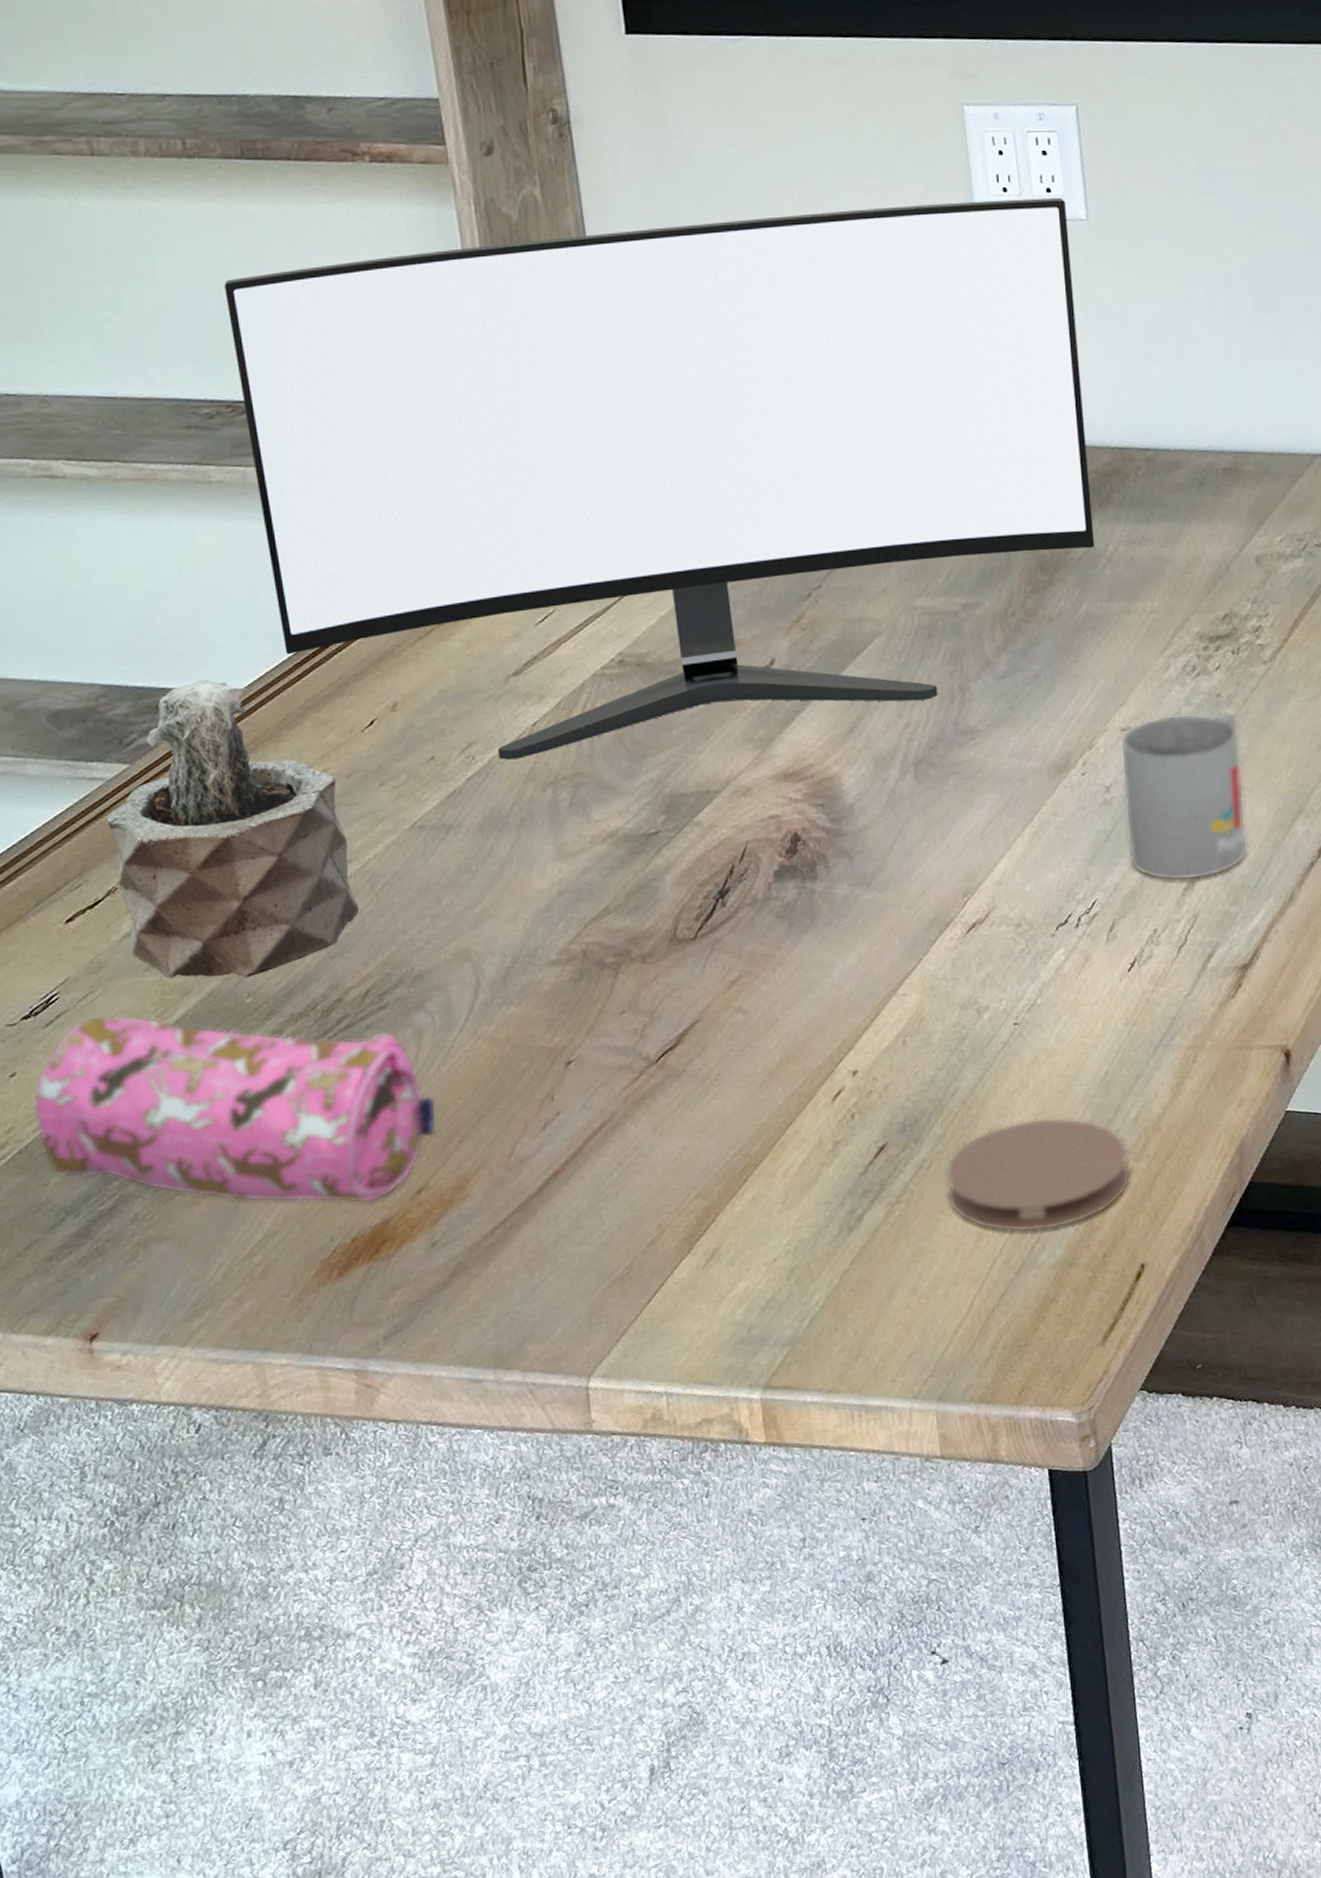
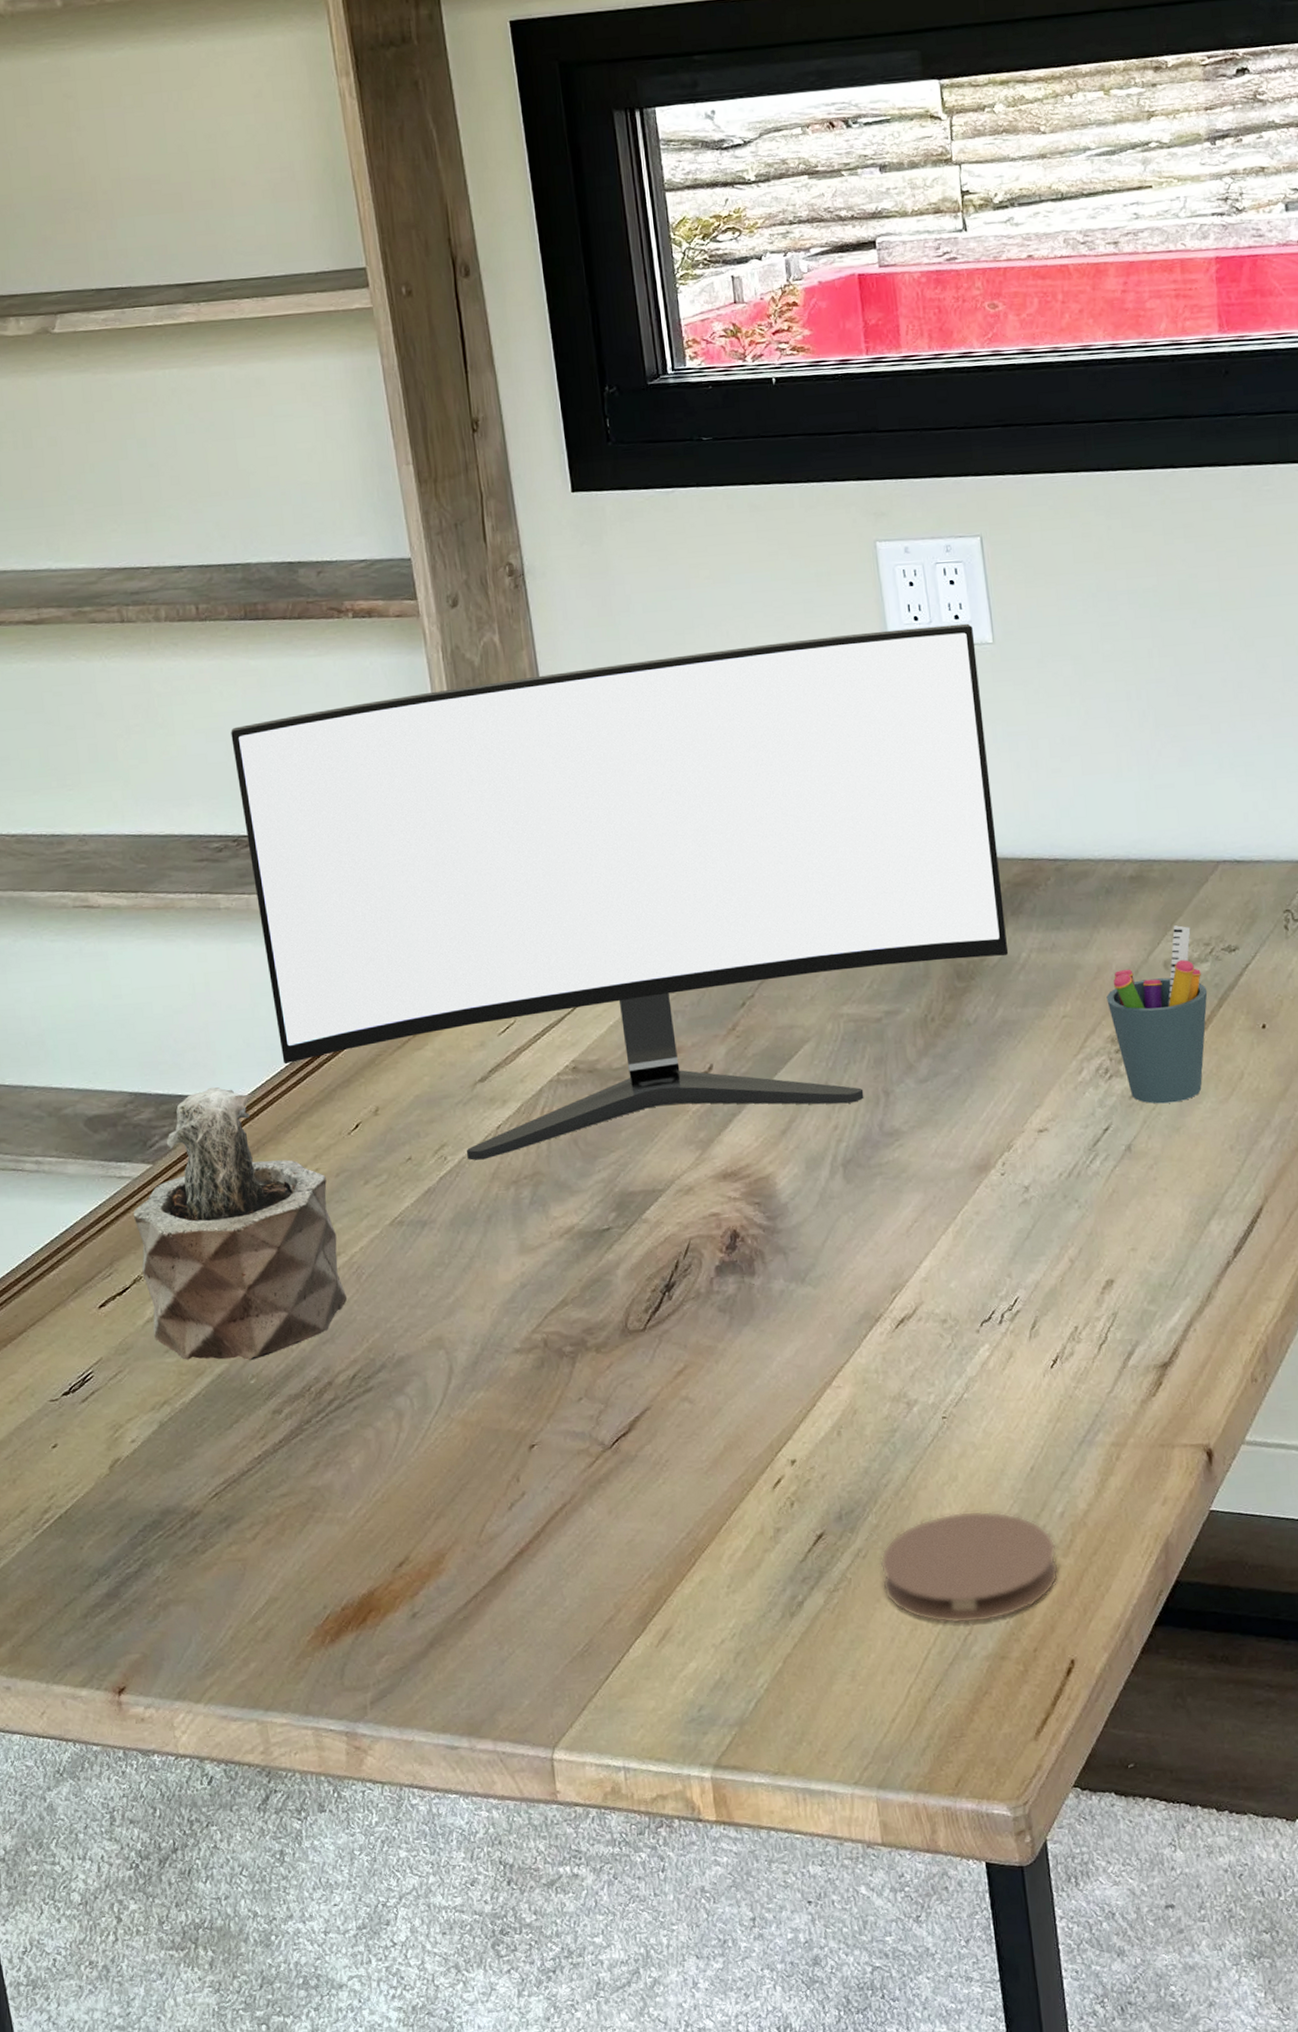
pencil case: present [33,1015,438,1204] -> none [71,1393,417,1575]
mug: present [1120,709,1247,881] -> none [1037,1110,1164,1279]
pen holder: none [1196,520,1300,703] -> present [1106,925,1208,1104]

